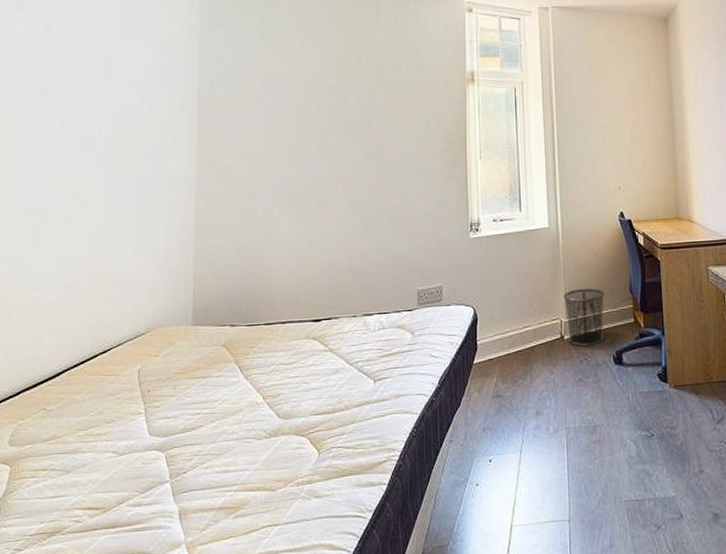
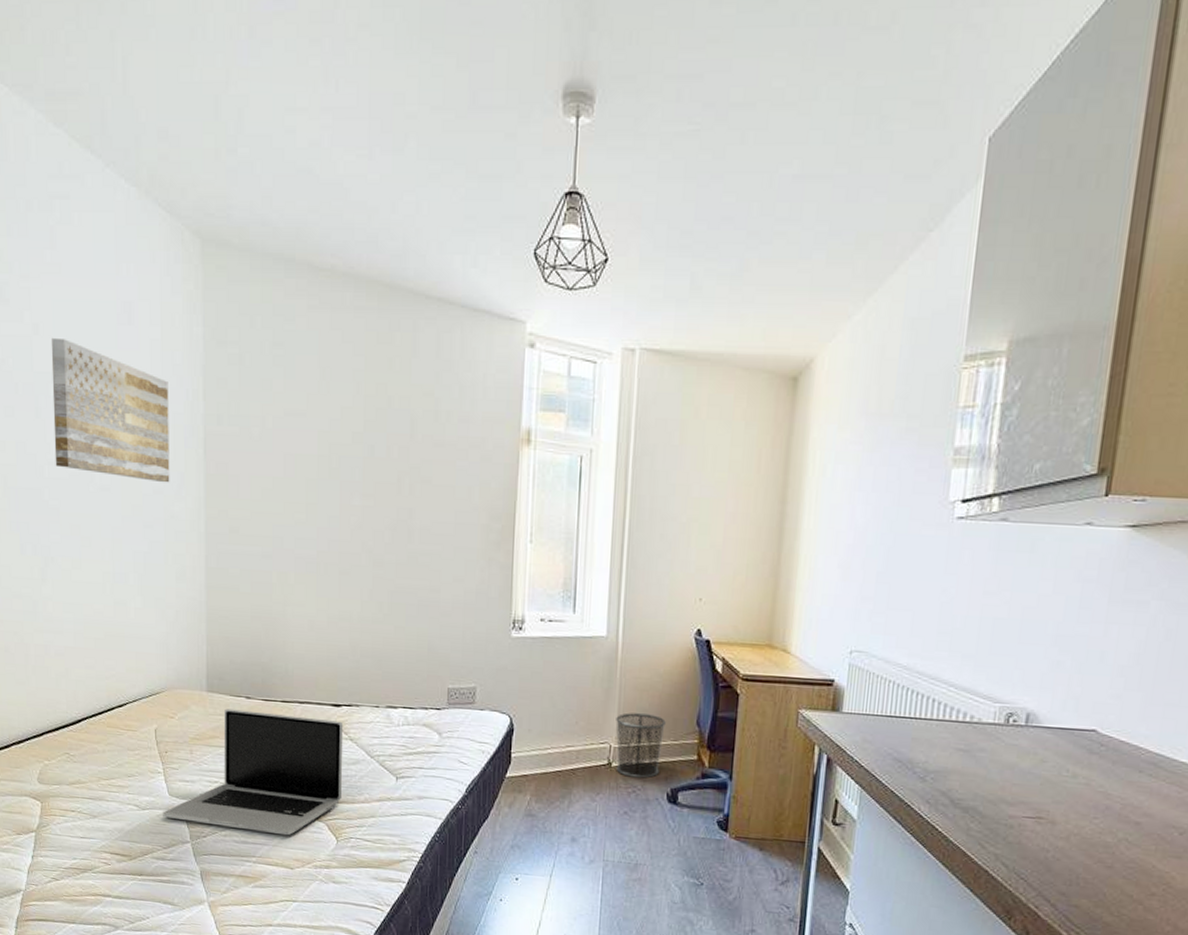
wall art: none [56,33,167,143] -> present [51,337,170,483]
laptop: none [142,335,324,460] -> present [163,708,344,836]

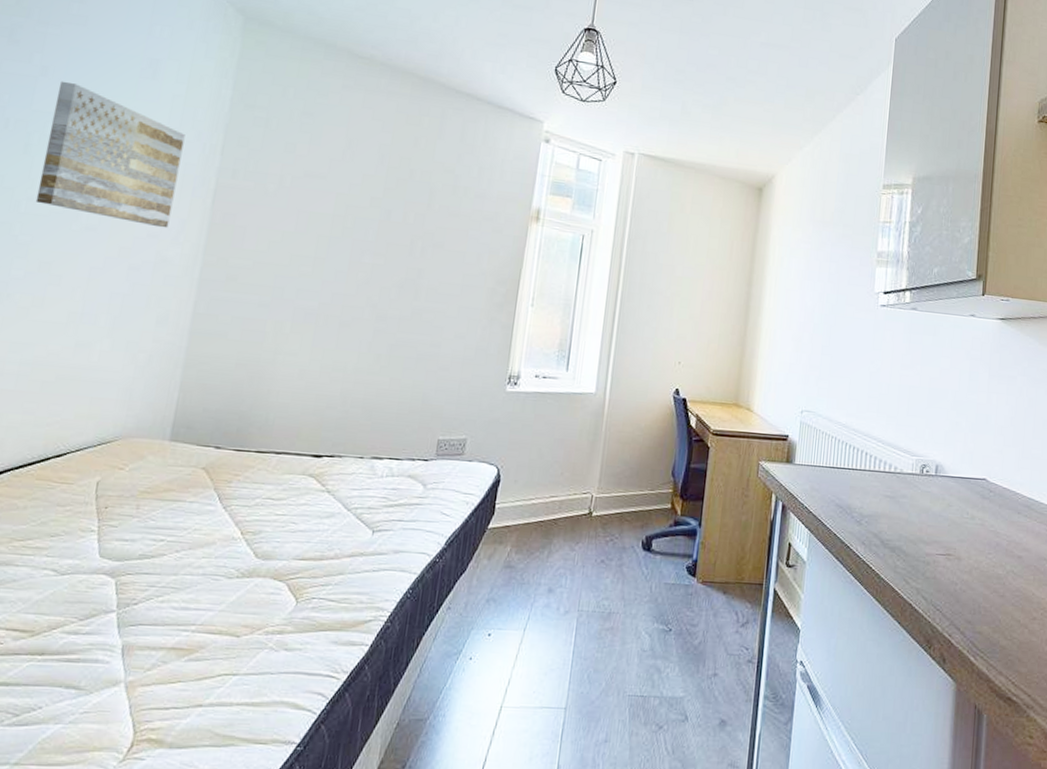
laptop: present [163,708,344,836] -> none [87,459,322,599]
waste bin: present [616,712,666,779] -> none [596,464,644,527]

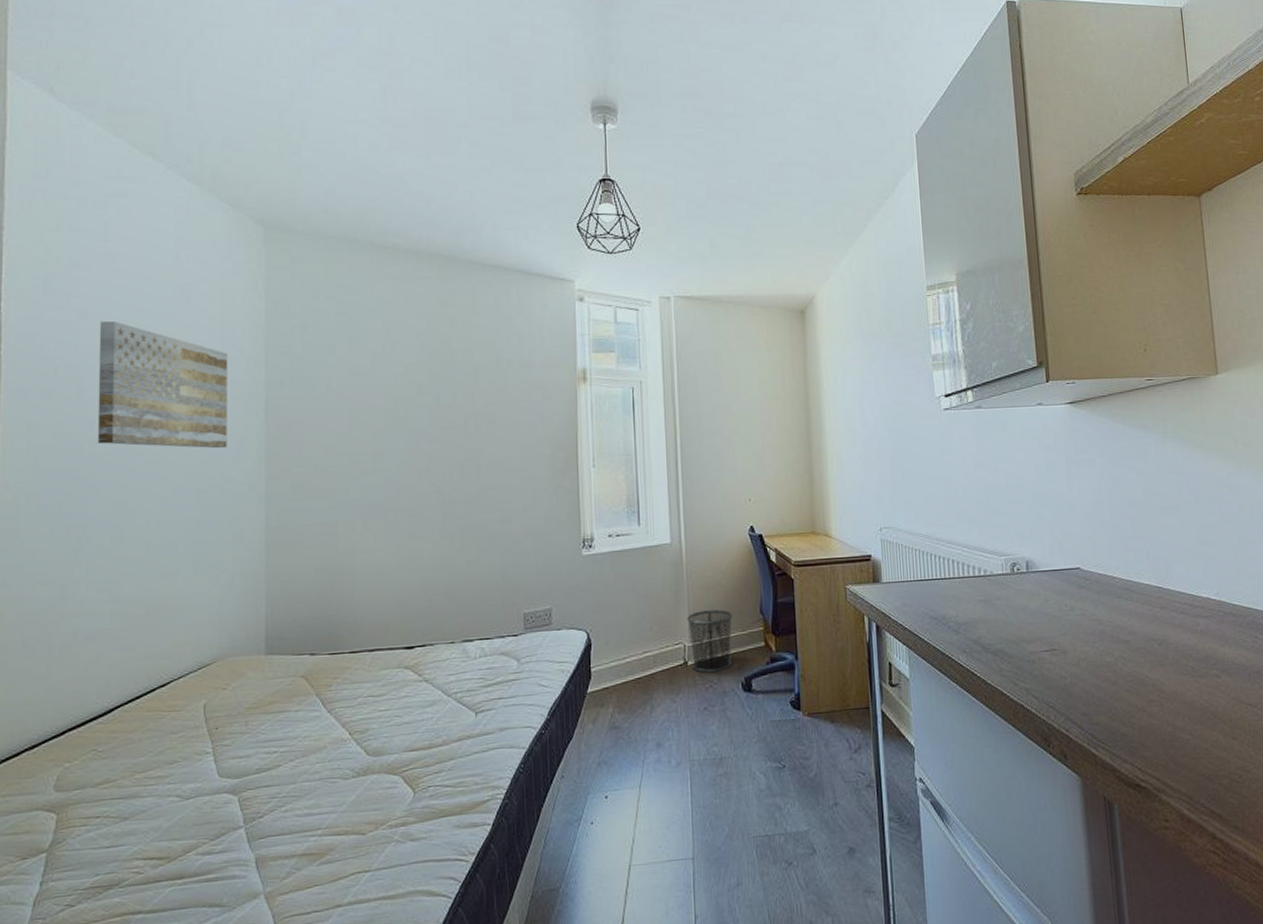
waste bin: none [596,464,644,527] -> present [687,609,733,673]

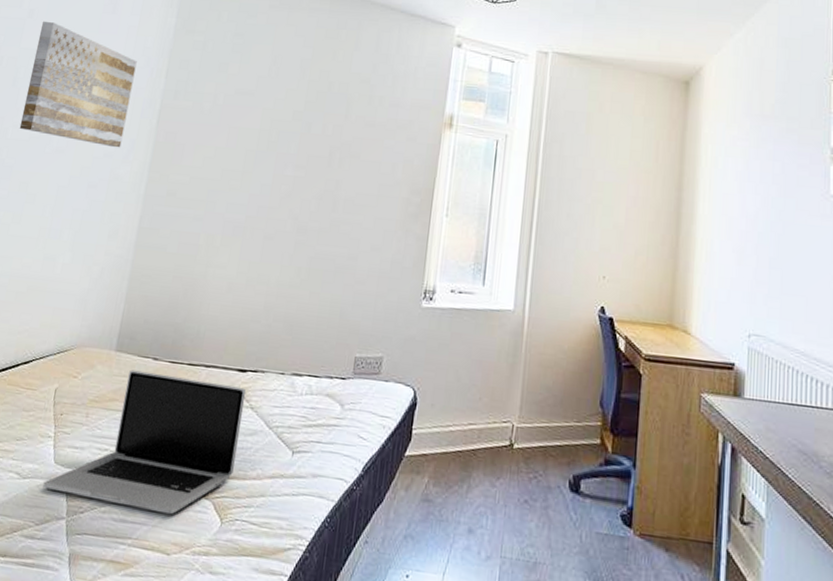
laptop: none [211,663,418,804] -> present [43,370,247,515]
waste bin: present [687,609,733,673] -> none [517,390,569,463]

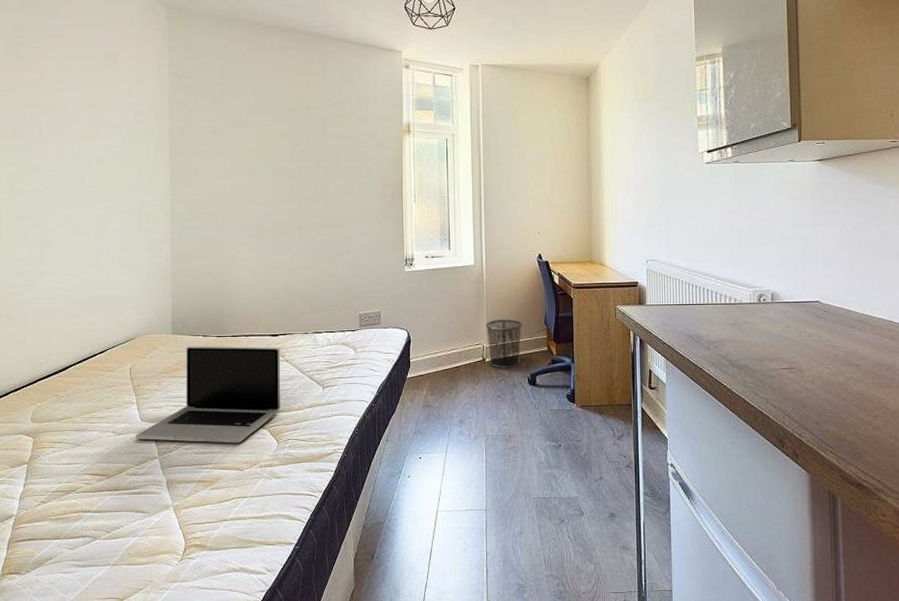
wall art: present [19,21,137,148] -> none [53,80,143,179]
waste bin: none [517,390,569,463] -> present [486,319,522,368]

